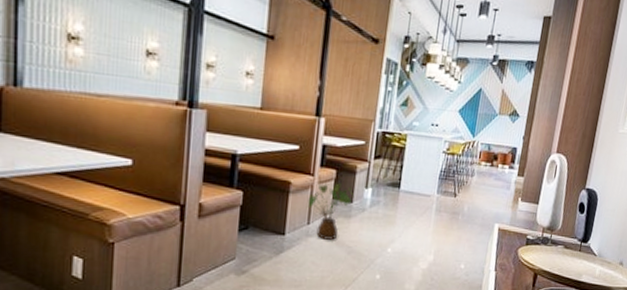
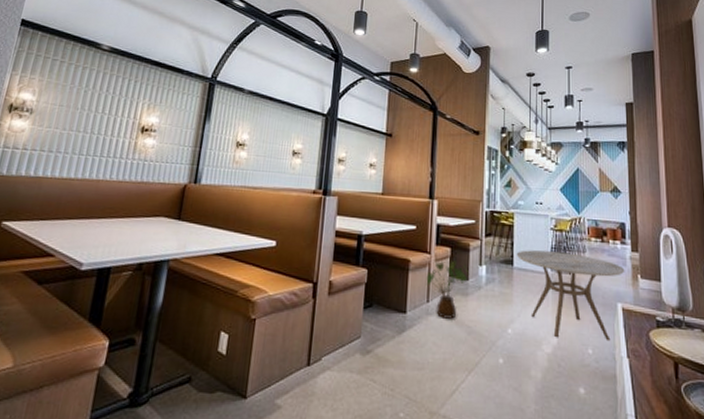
dining table: none [404,173,508,258] -> present [516,250,625,342]

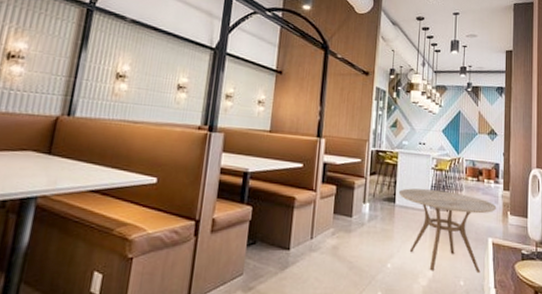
house plant: present [426,260,470,319] -> none [310,198,354,255]

